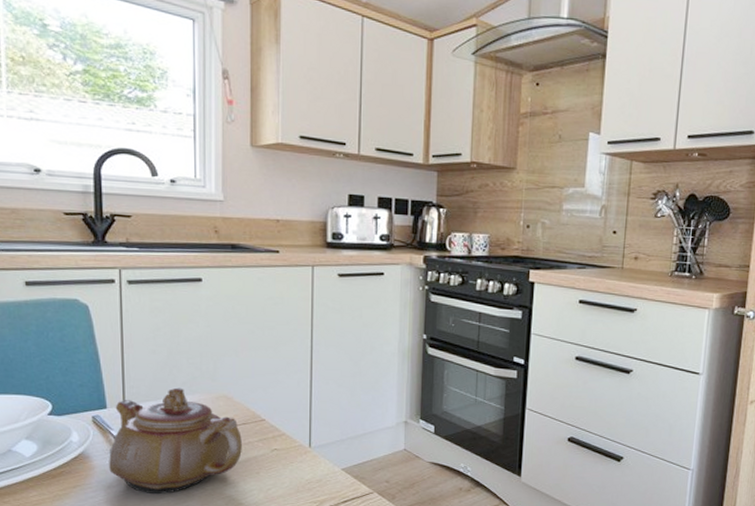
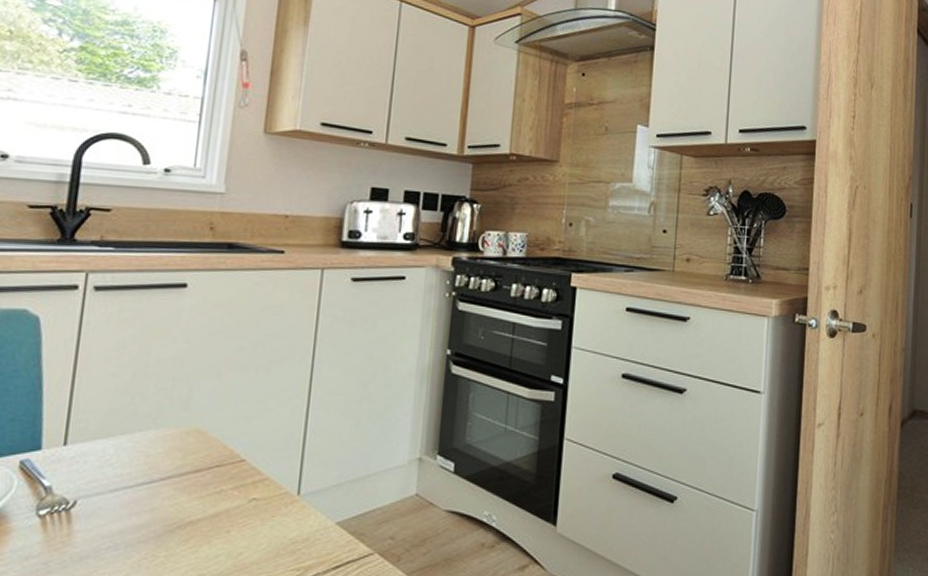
teapot: present [109,387,242,495] -> none [31,420,213,567]

